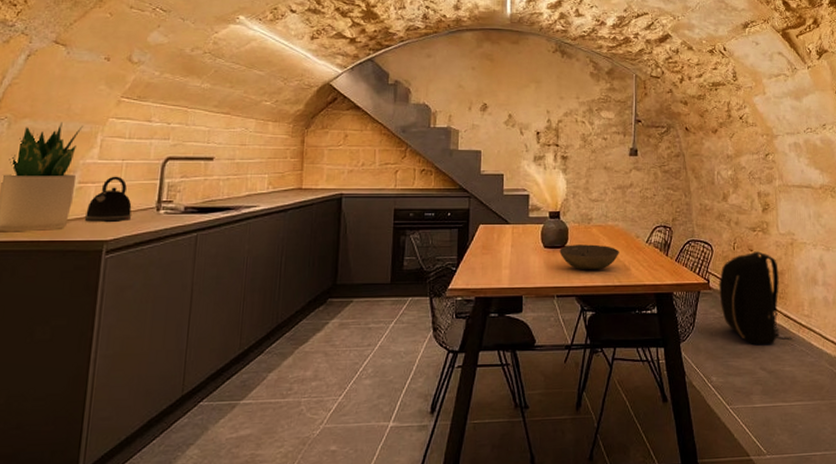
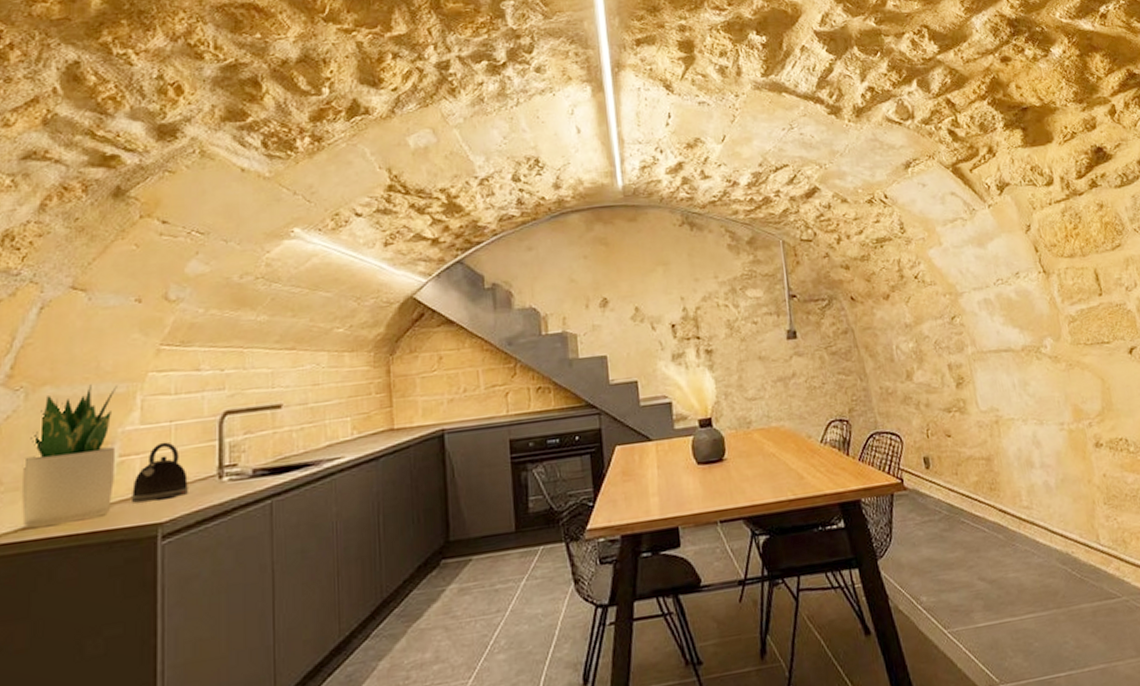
bowl: present [559,244,619,270] -> none [716,452,790,487]
backpack: present [719,251,791,346] -> none [914,436,1012,552]

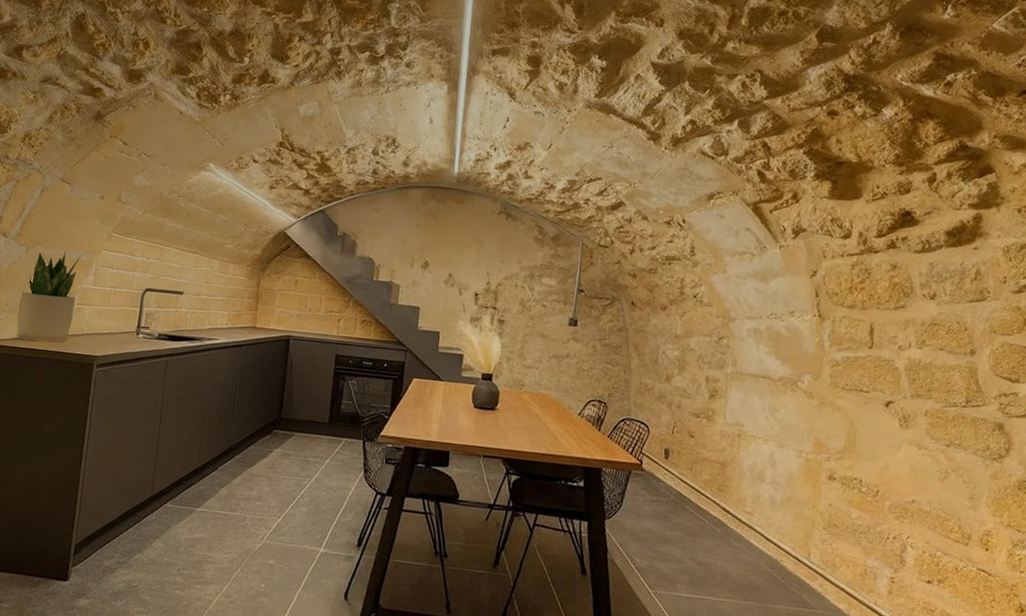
kettle: present [130,442,189,503] -> none [80,301,118,341]

